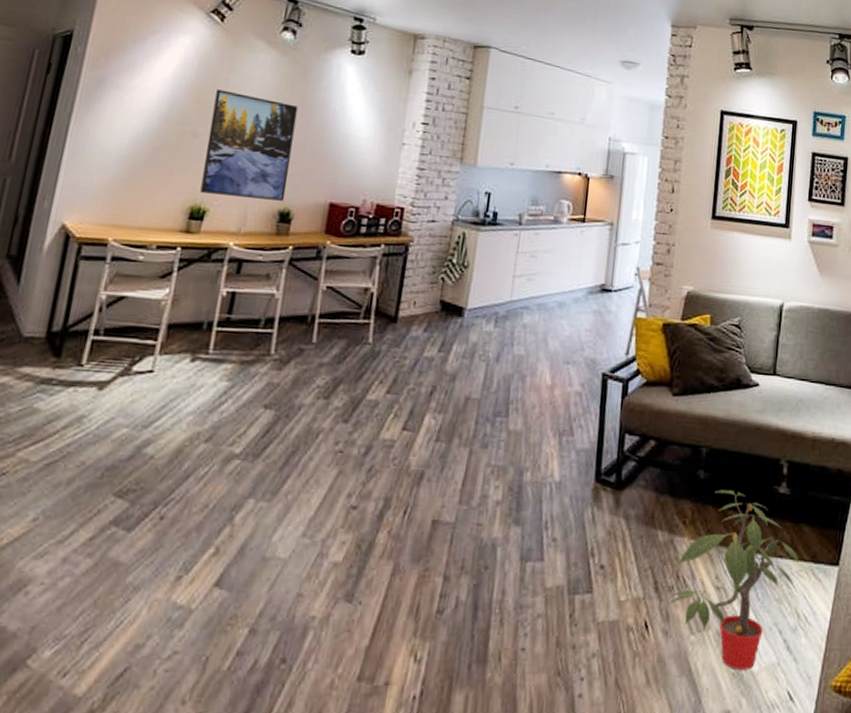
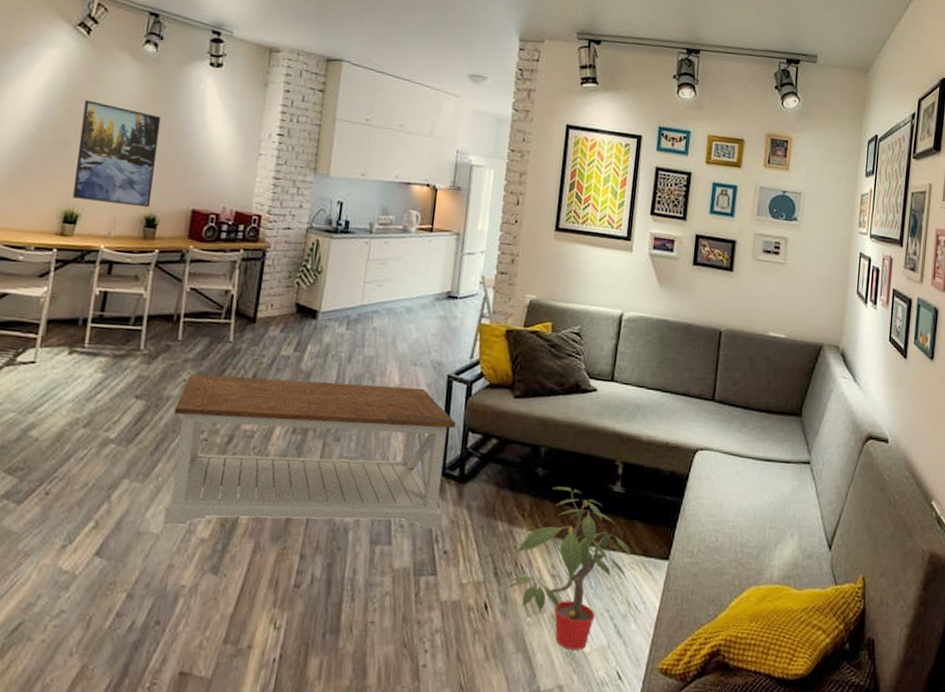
coffee table: none [293,379,612,549] -> present [164,373,456,529]

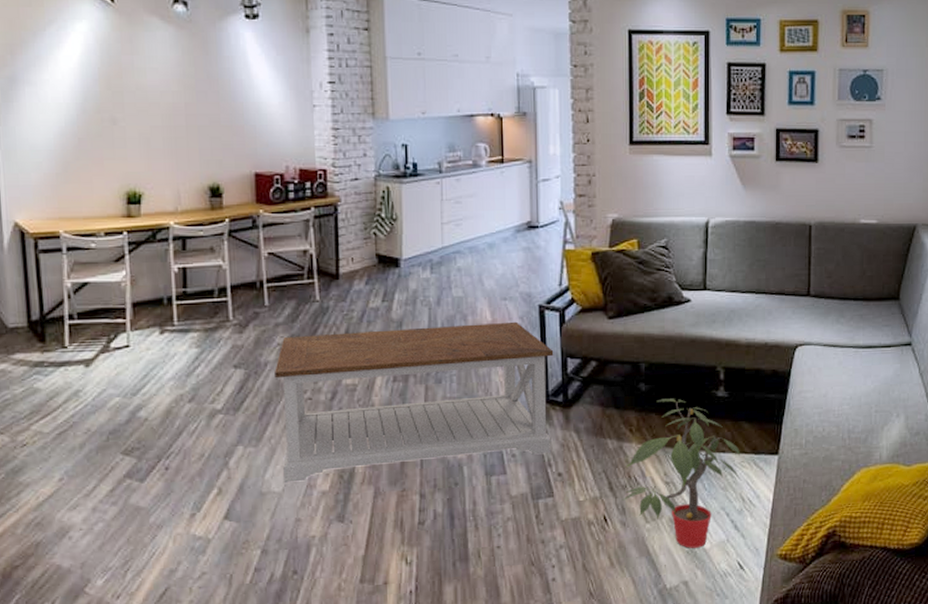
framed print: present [72,100,161,207] -> none [124,73,212,177]

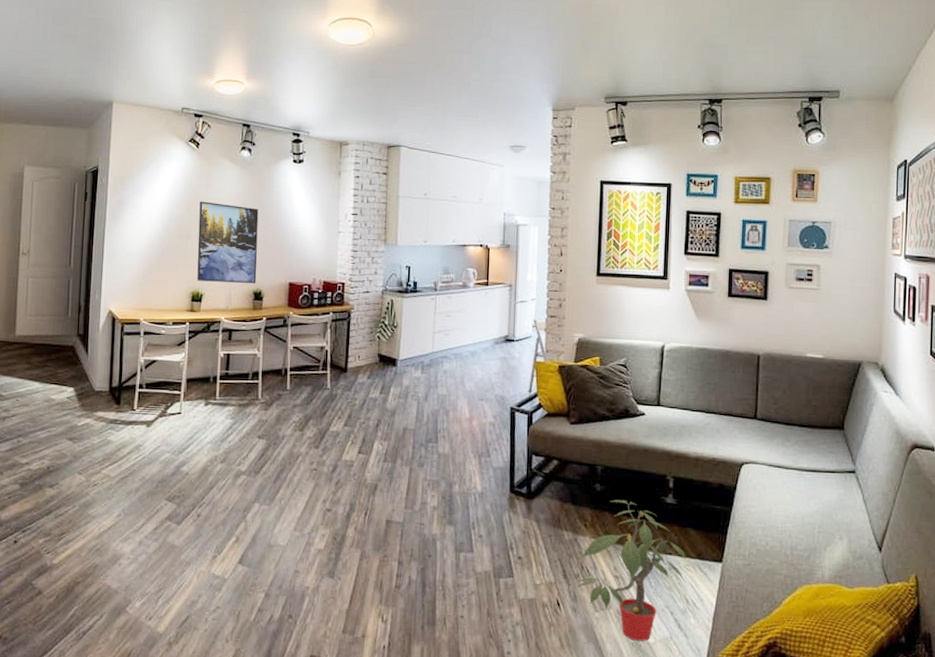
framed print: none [124,73,212,177] -> present [197,201,259,283]
coffee table: present [275,321,554,483] -> none [288,416,521,539]

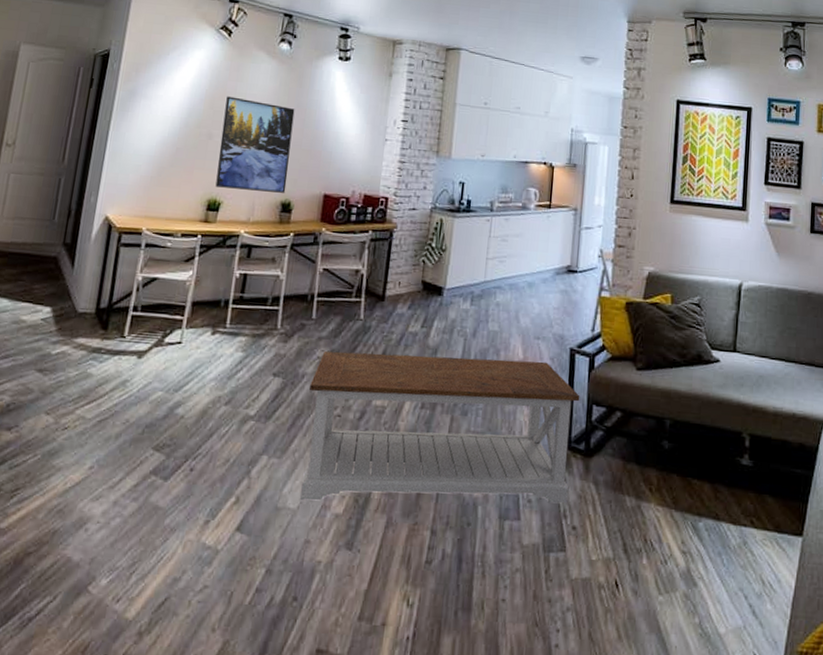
coffee table: none [288,416,521,539] -> present [300,351,580,504]
potted plant: present [574,499,686,641] -> none [635,459,762,631]

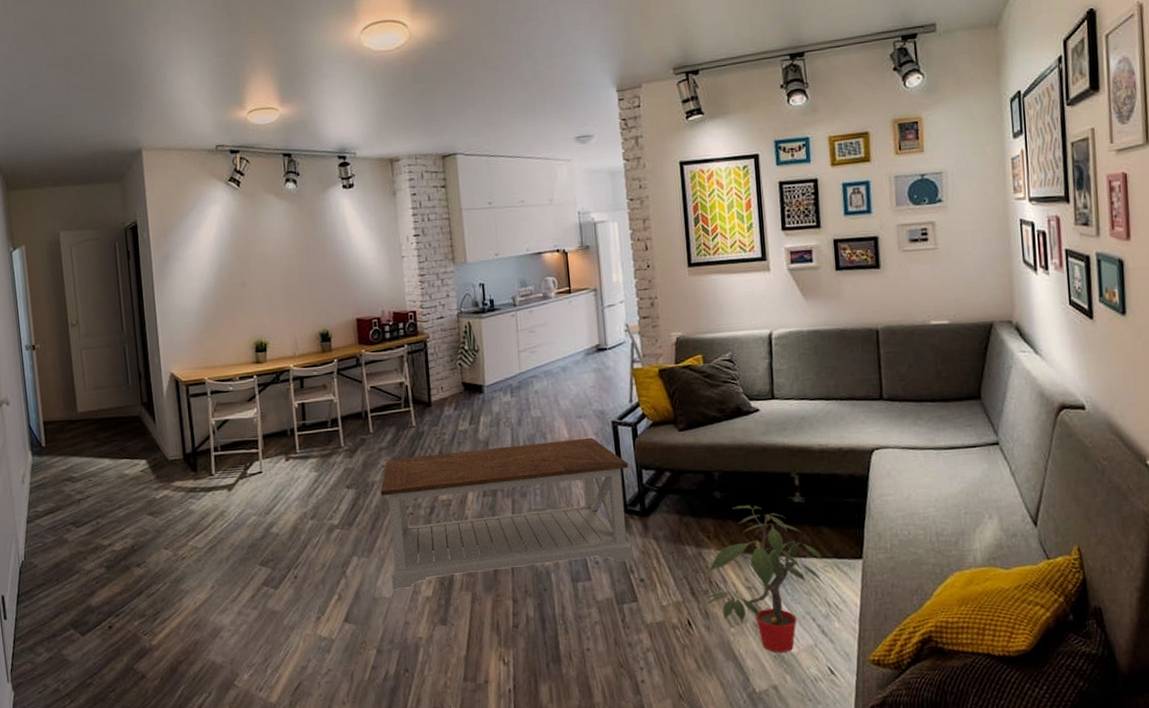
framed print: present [215,96,295,193] -> none [249,243,322,330]
potted plant: none [635,459,762,631] -> present [704,505,822,653]

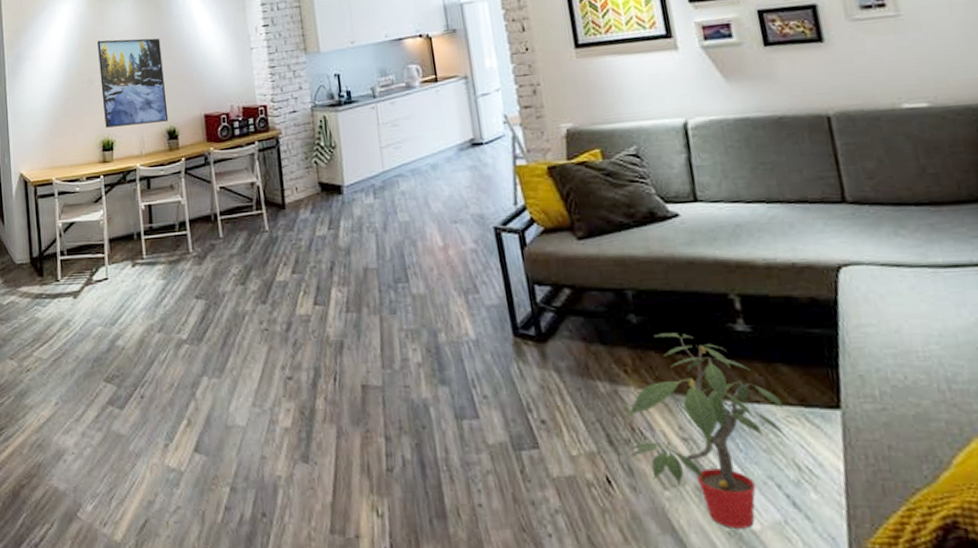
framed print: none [249,243,322,330] -> present [97,38,169,128]
coffee table: present [380,437,633,589] -> none [232,246,530,417]

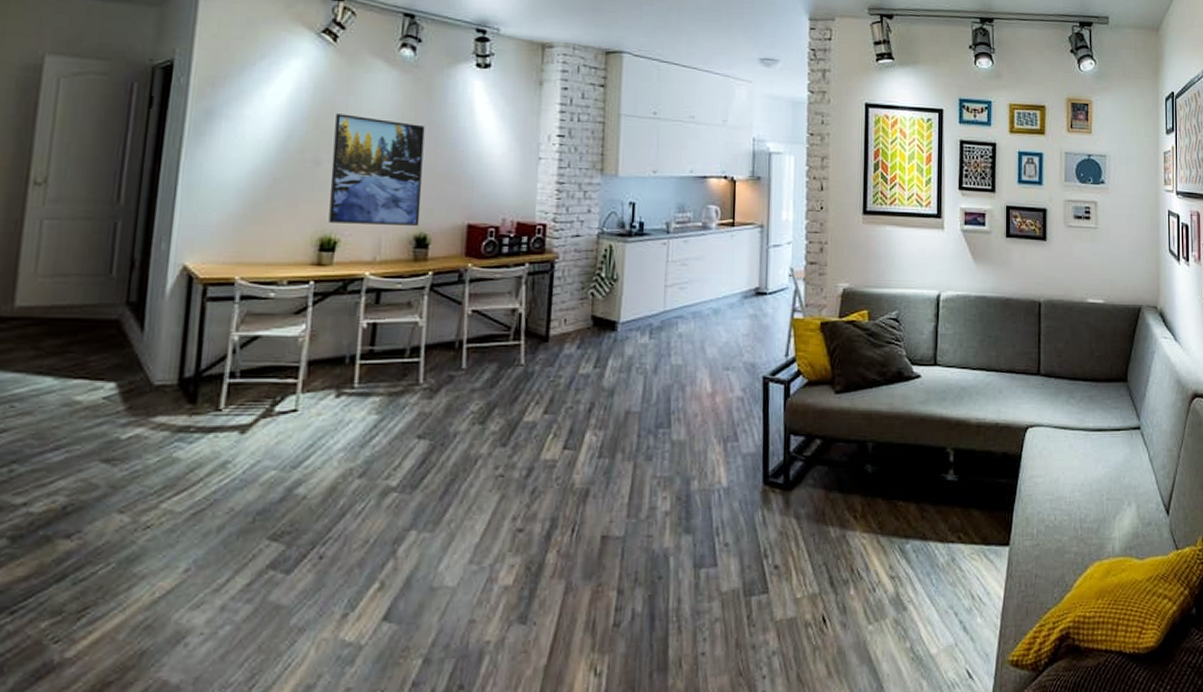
potted plant: present [626,332,786,529] -> none [843,481,970,654]

